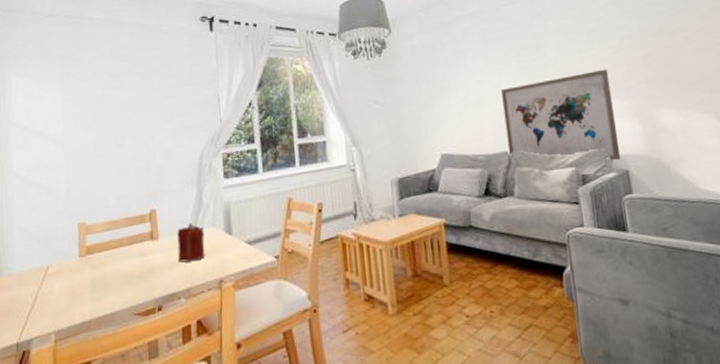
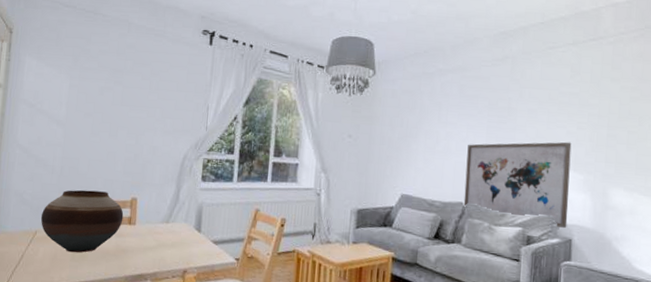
vase: none [51,208,144,284] -> present [40,190,124,253]
candle: present [177,223,205,263] -> none [150,216,177,250]

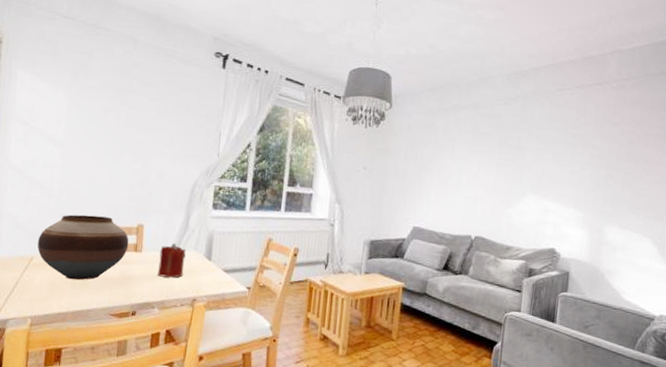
candle: none [150,216,177,250] -> present [158,243,186,278]
wall art: present [463,142,572,229] -> none [471,180,574,262]

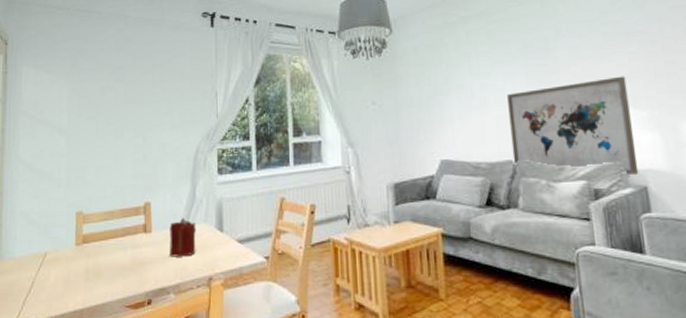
vase: present [37,214,129,280] -> none [49,199,138,272]
wall art: none [471,180,574,262] -> present [507,76,639,176]

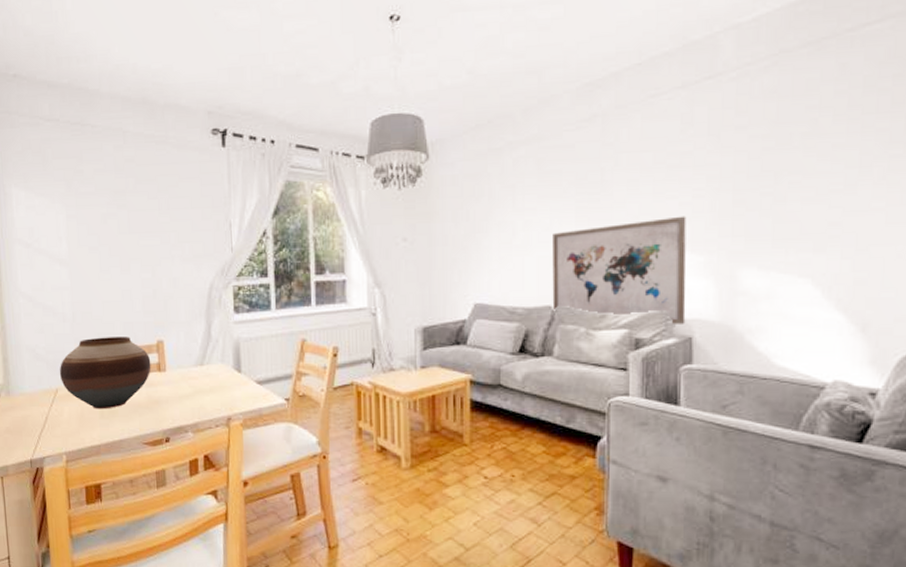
vase: none [49,199,138,272] -> present [59,337,151,409]
candle: present [170,218,196,257] -> none [185,358,213,397]

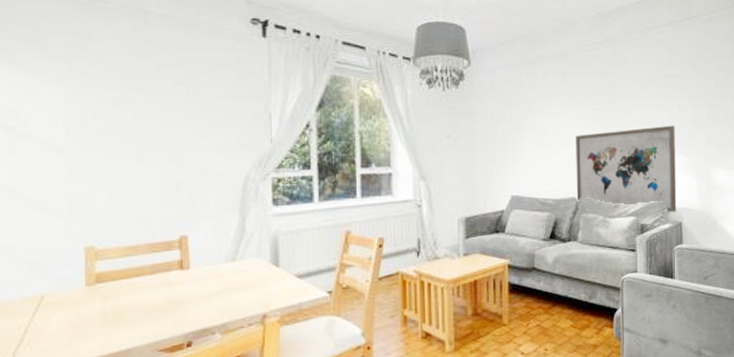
vase: present [59,337,151,409] -> none [47,232,171,316]

